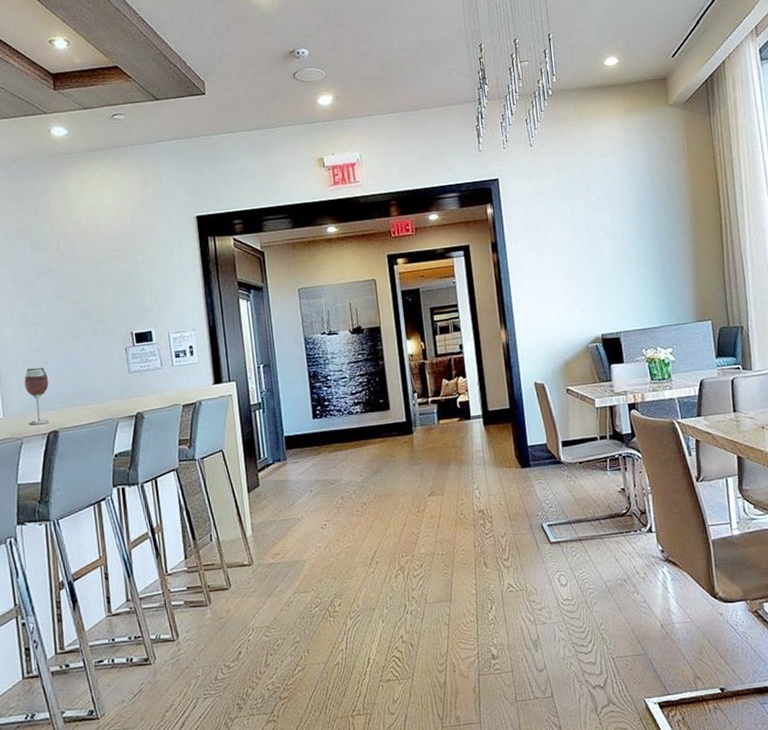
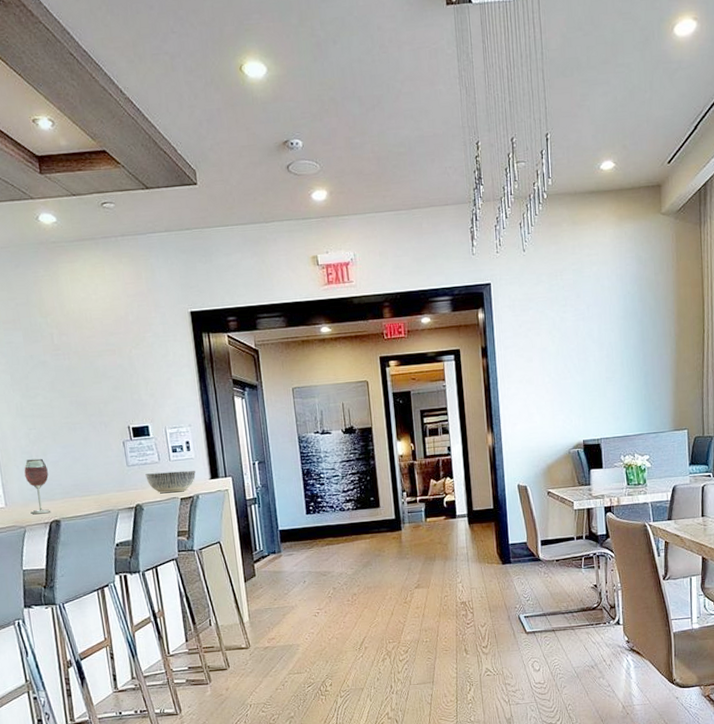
bowl: none [147,375,199,400] -> present [145,470,196,493]

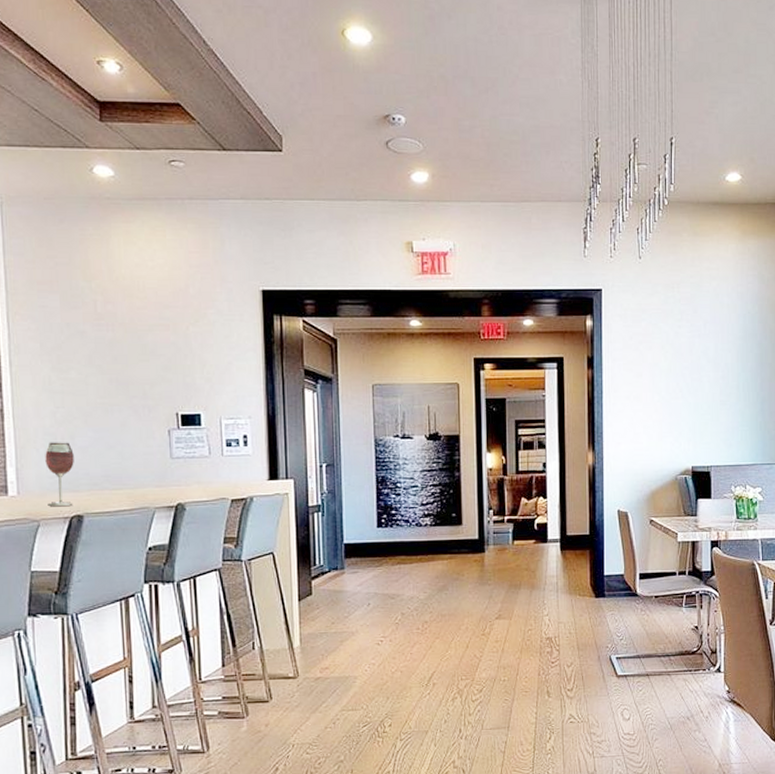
bowl: present [145,470,196,493] -> none [192,468,252,493]

